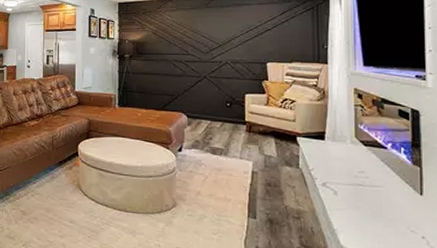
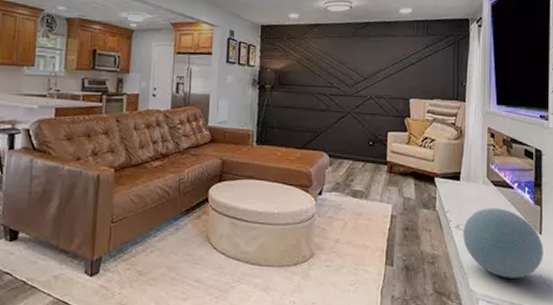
decorative orb: none [330,167,426,238] -> present [463,208,543,279]

